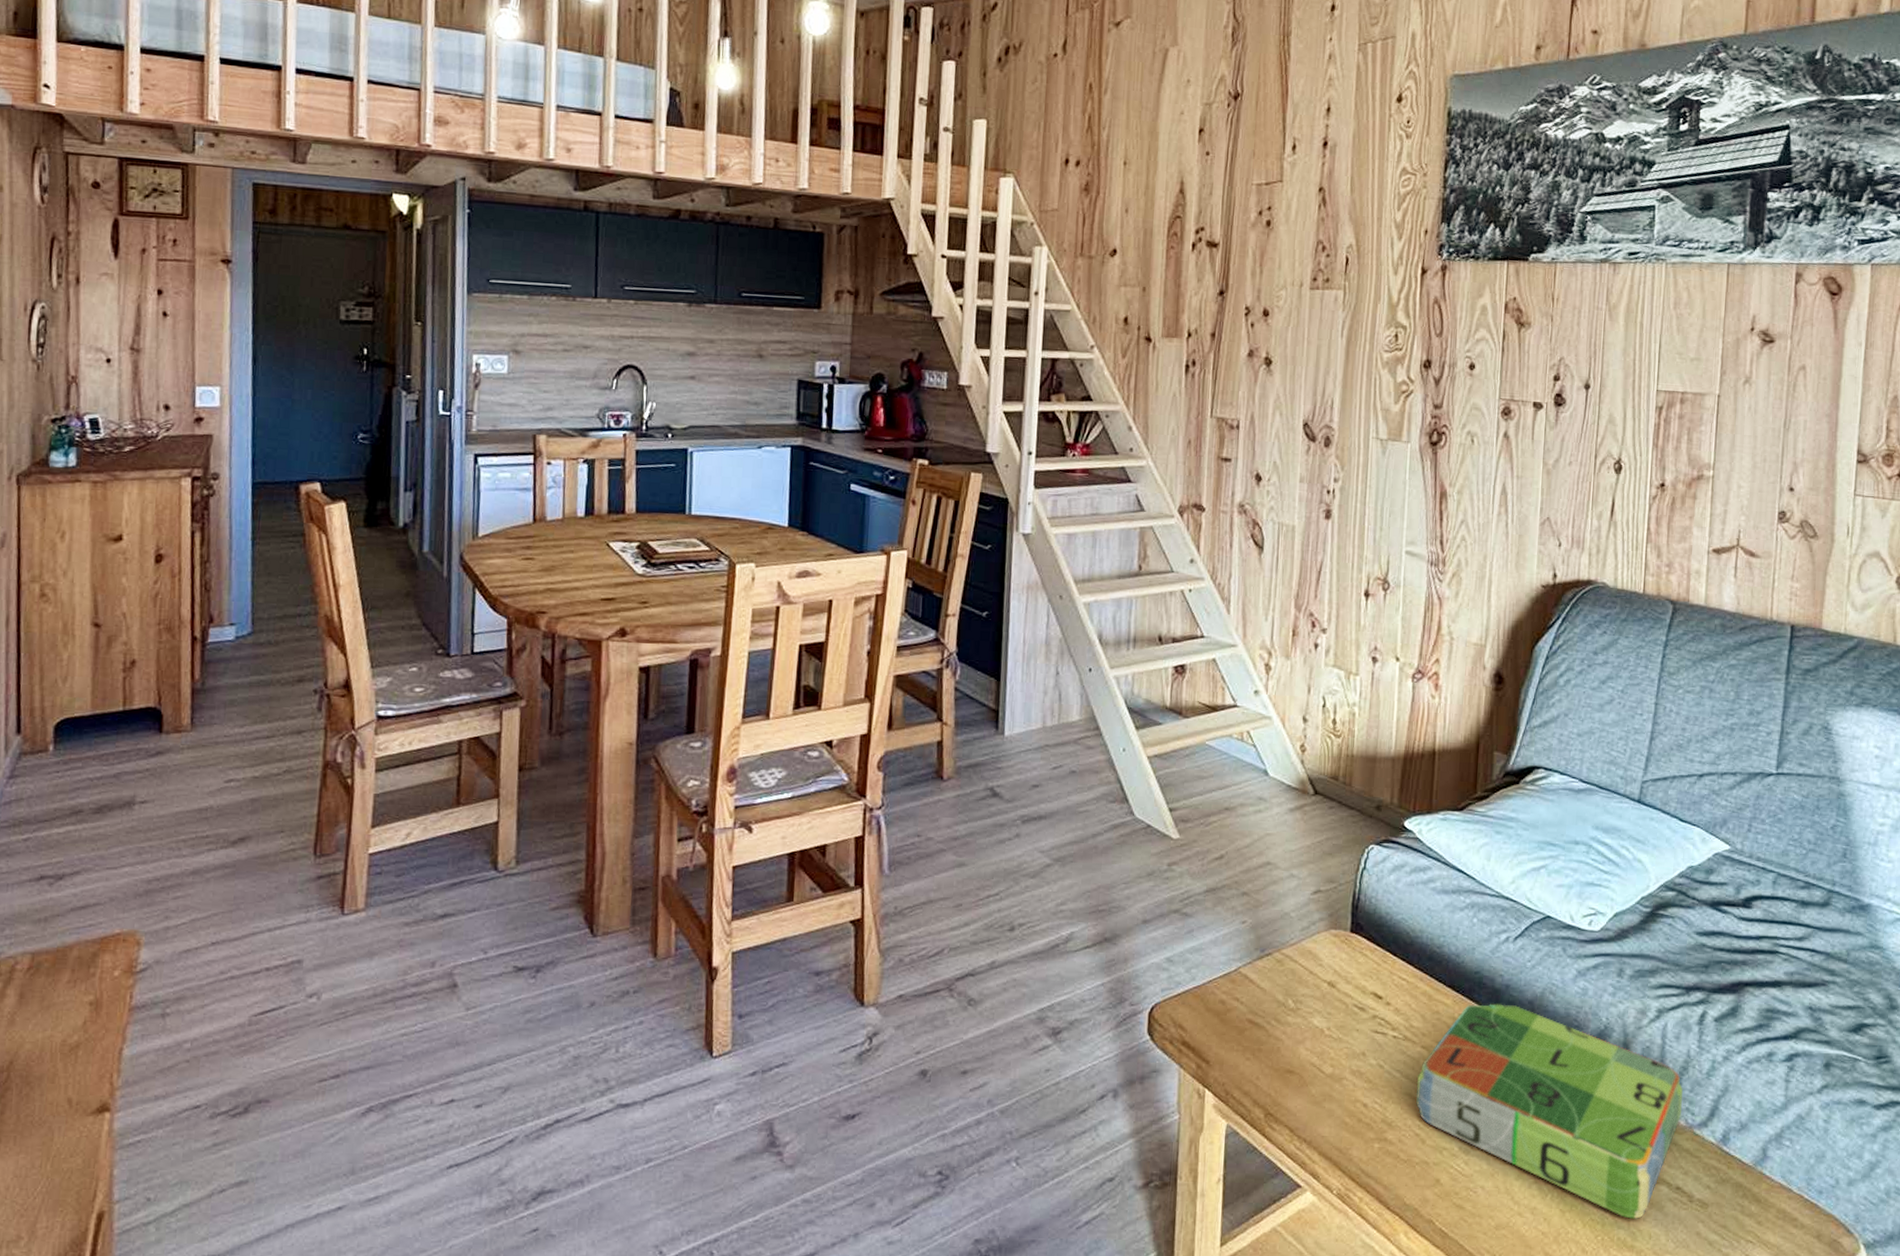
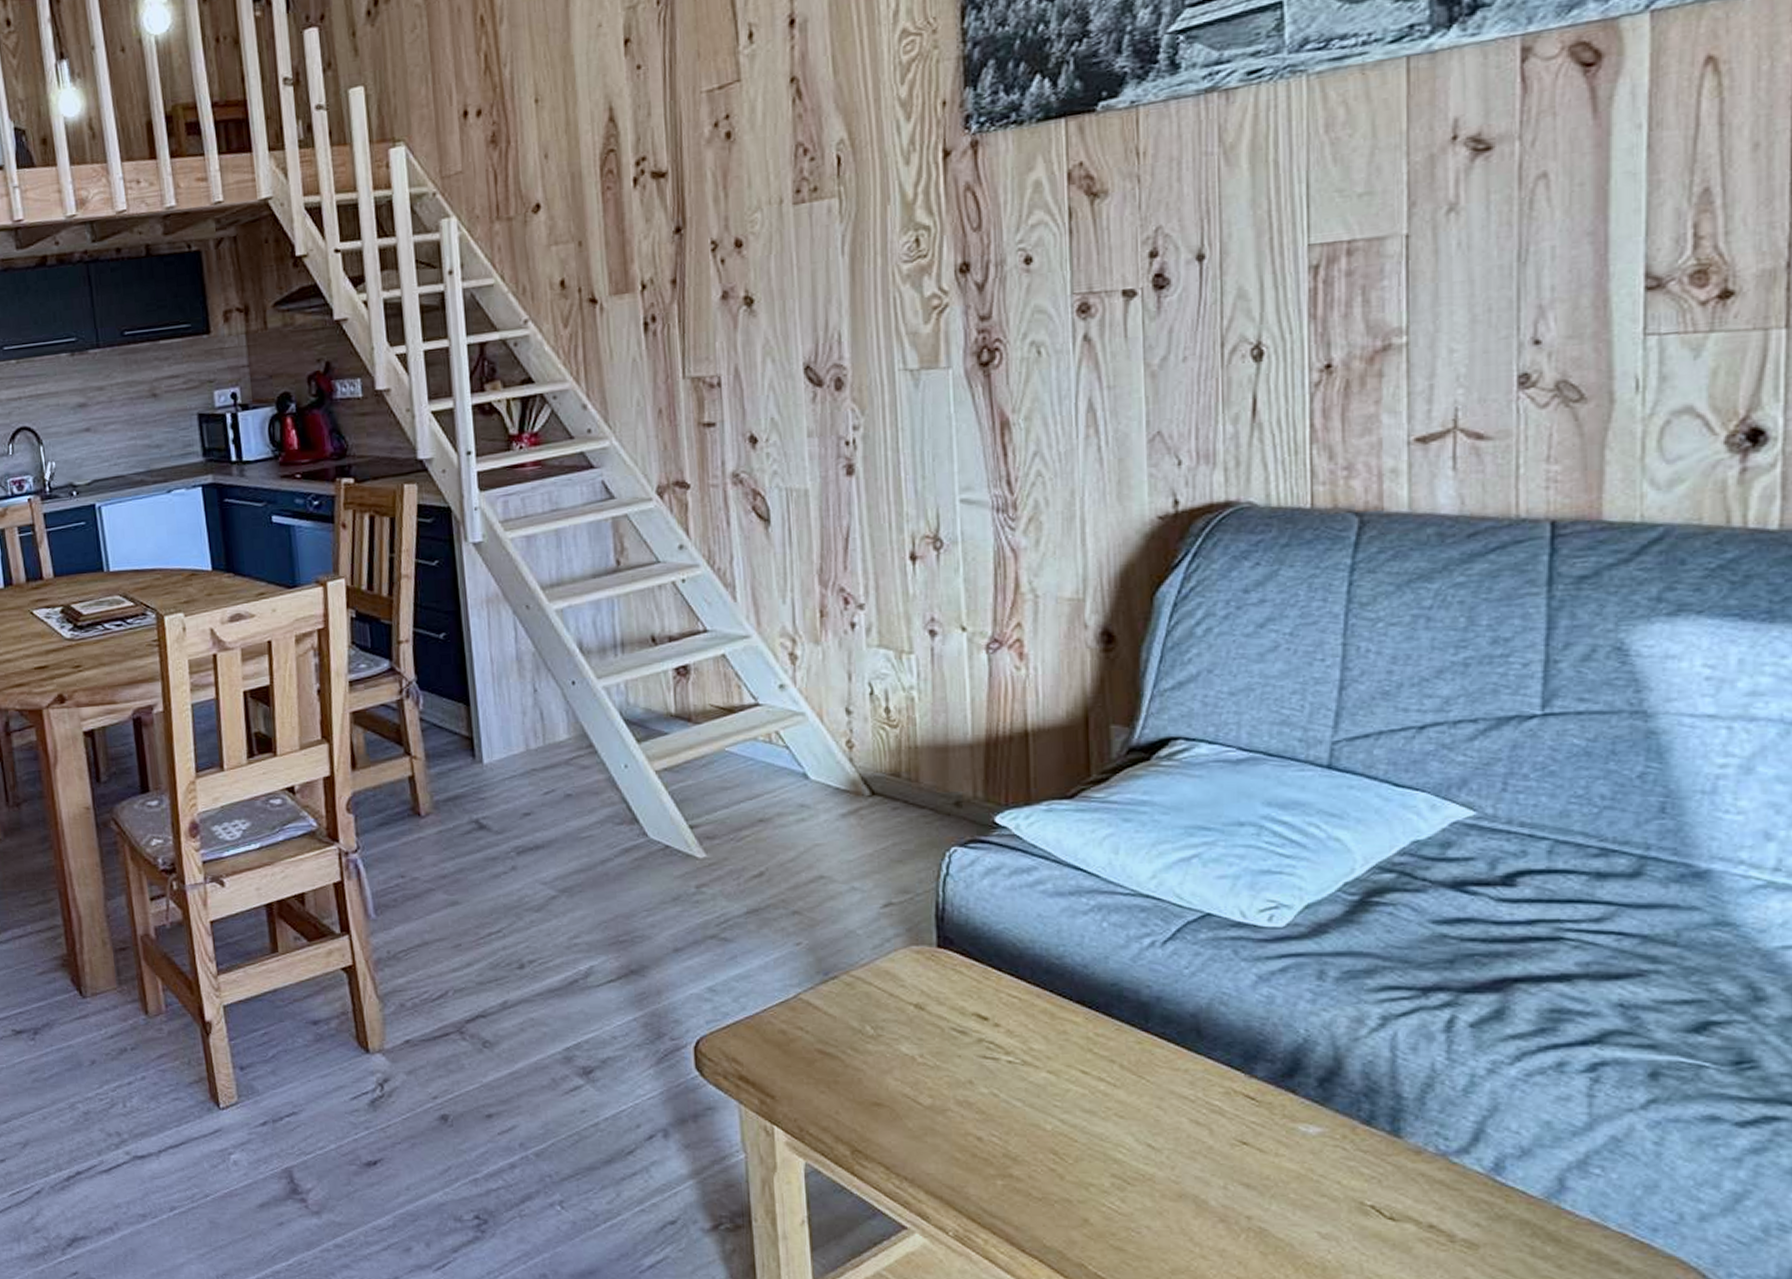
board game: present [1415,1003,1684,1219] -> none [1044,1019,1430,1262]

